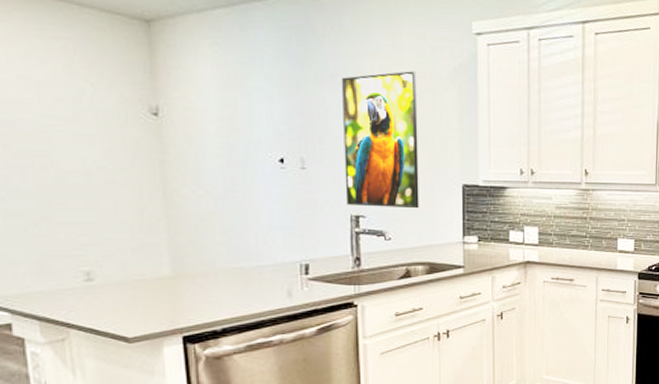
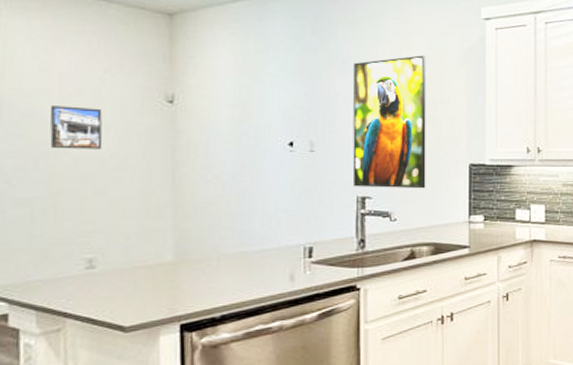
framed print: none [31,115,89,162] -> present [50,106,103,149]

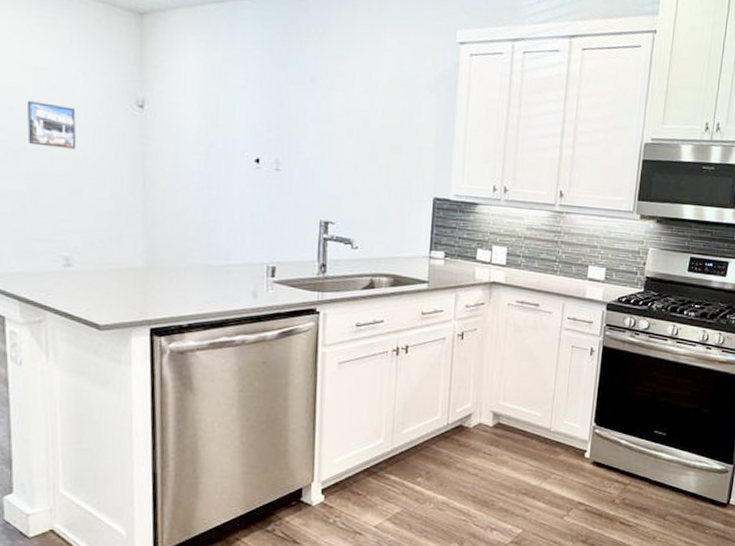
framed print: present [352,55,427,189] -> none [316,77,397,219]

